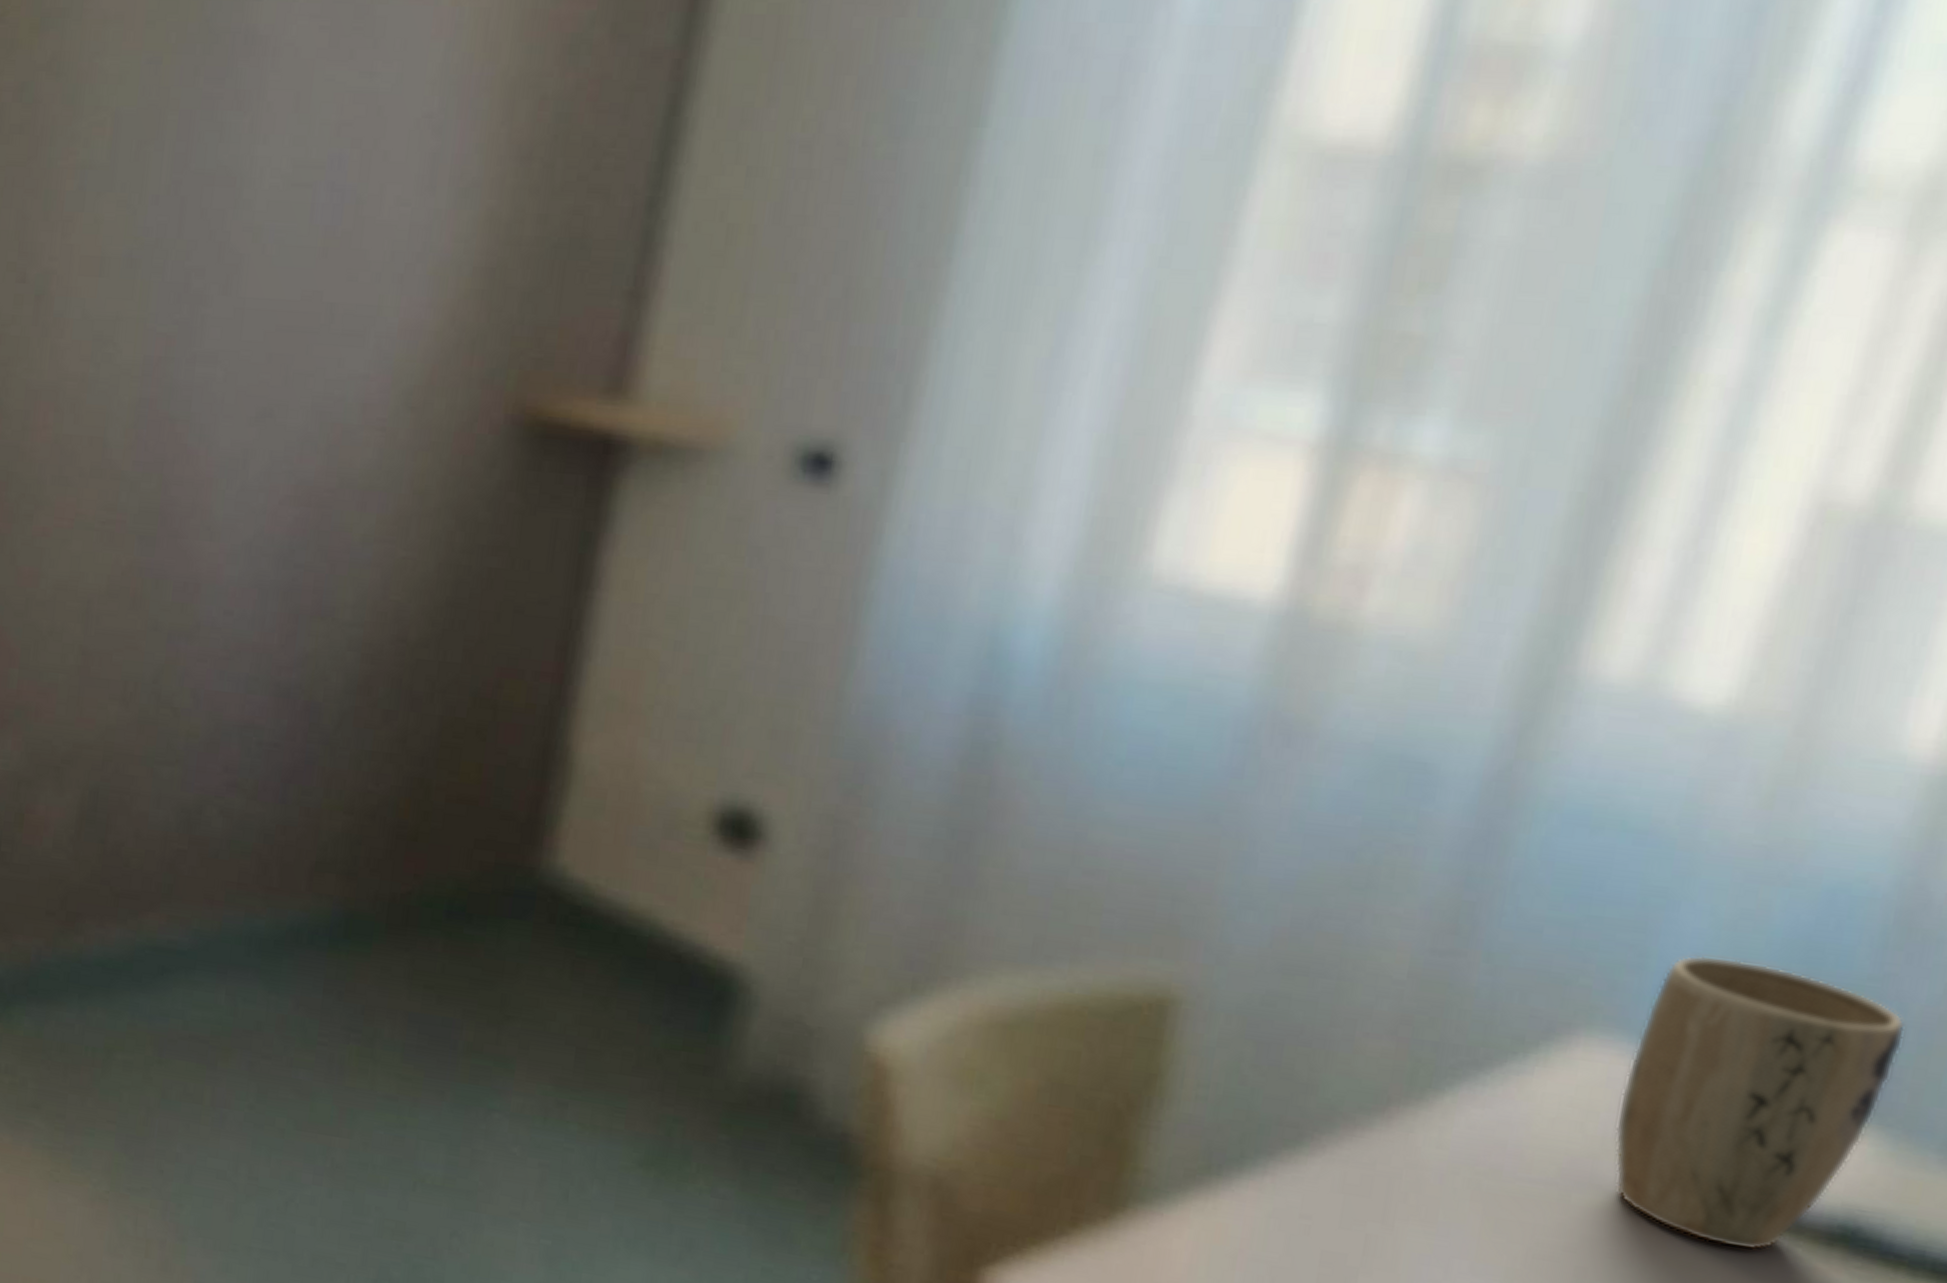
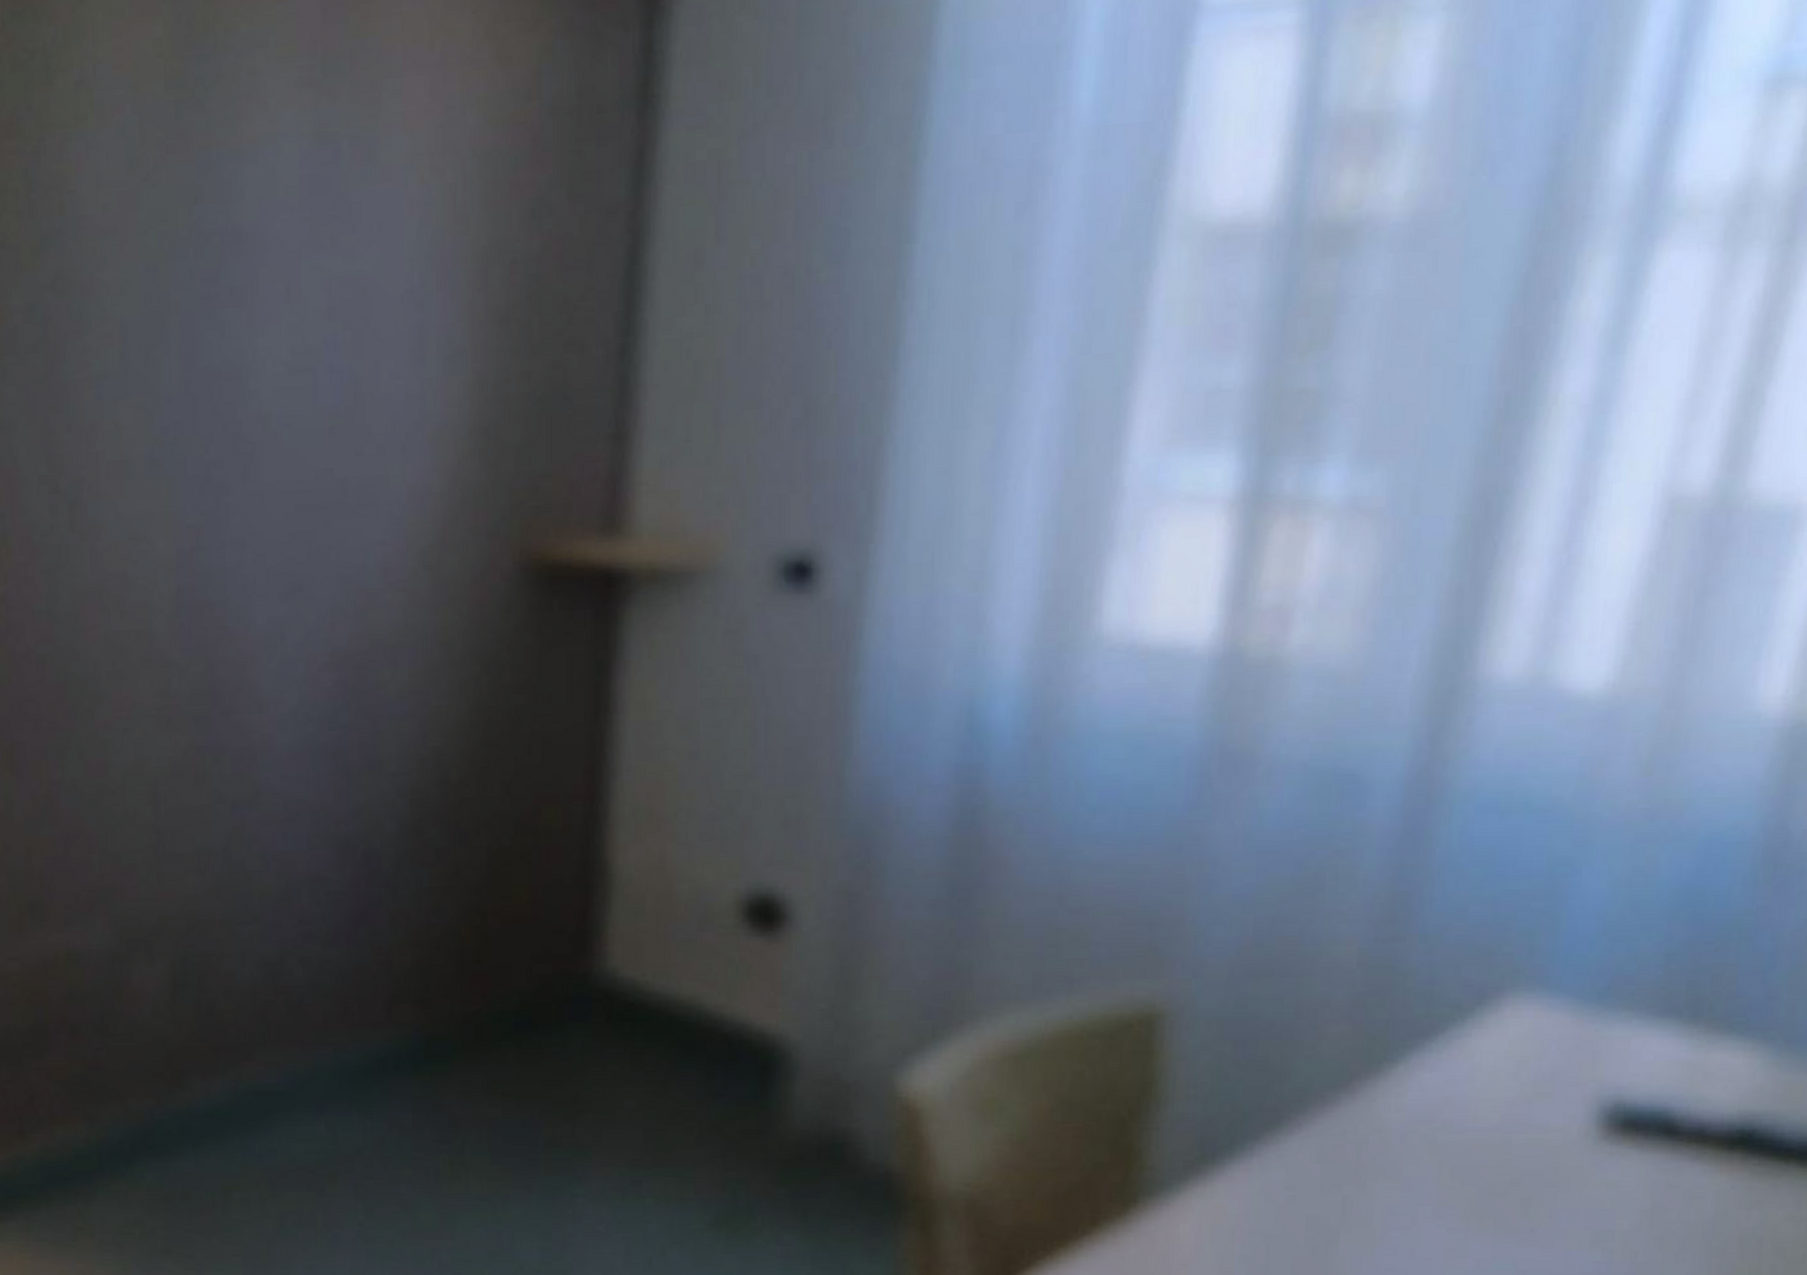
plant pot: present [1614,955,1906,1251] -> none [1544,911,1779,1163]

